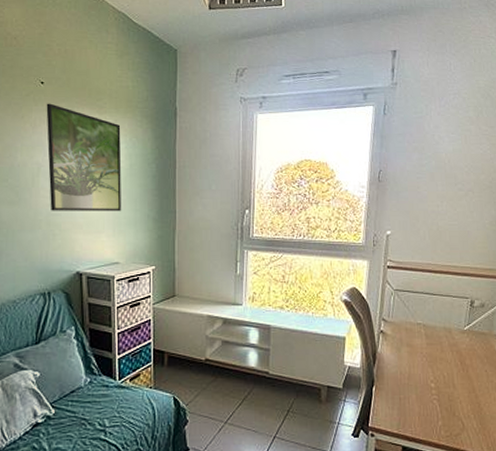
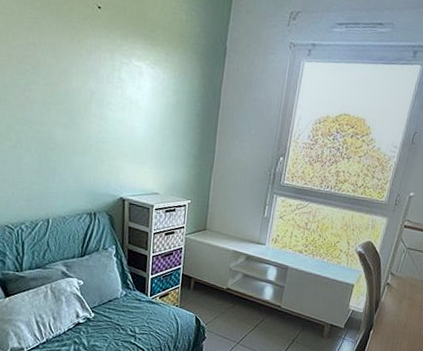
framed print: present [46,103,122,212] -> none [100,29,171,146]

